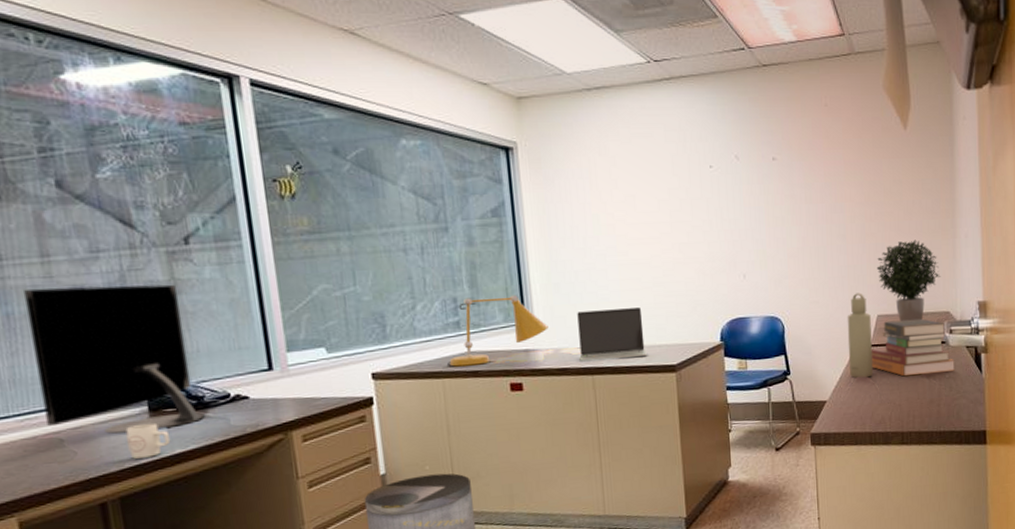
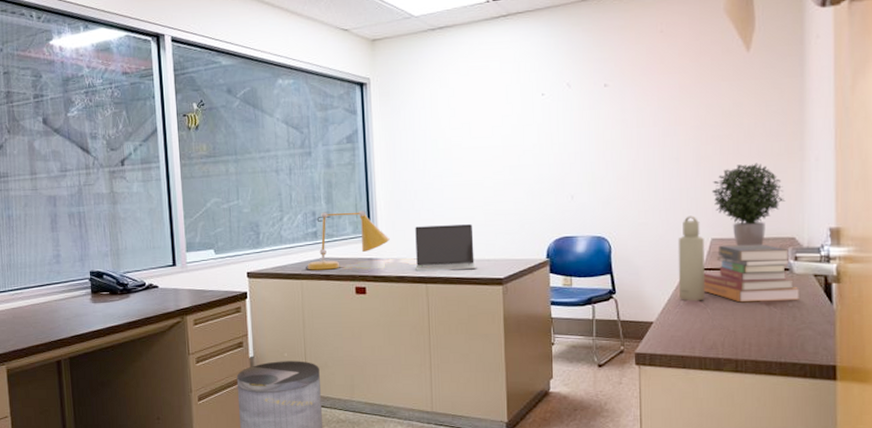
monitor: present [24,284,205,435] -> none [20,196,128,309]
mug: present [125,422,171,459] -> none [76,302,104,329]

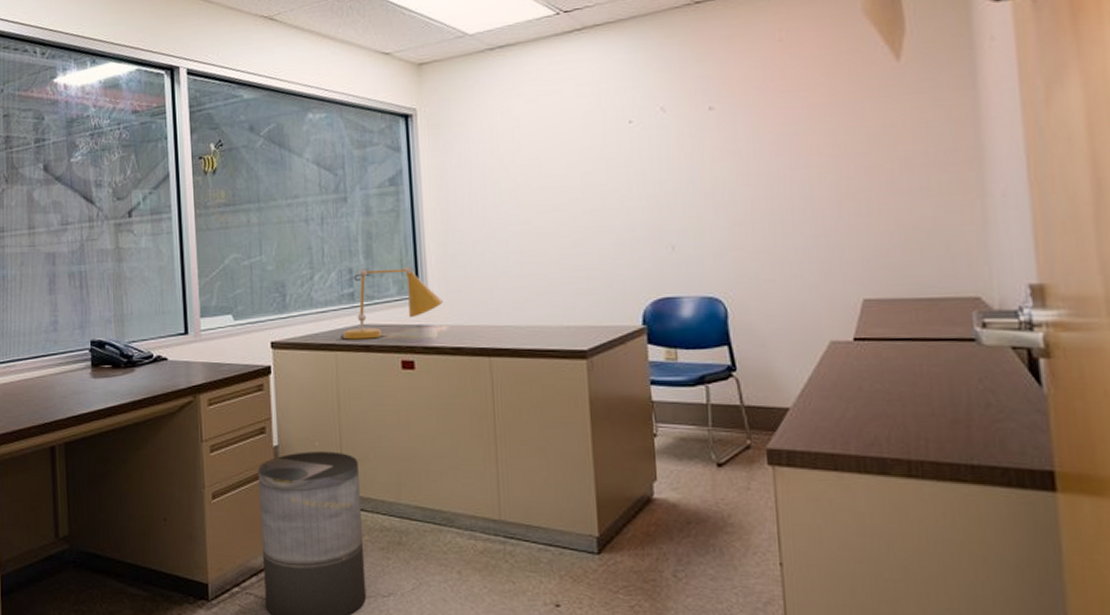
laptop: present [415,224,477,272] -> none [474,283,553,342]
bottle: present [678,216,705,302] -> none [817,269,859,382]
books: present [703,244,801,303] -> none [854,305,995,384]
potted plant: present [712,163,786,246] -> none [859,200,964,308]

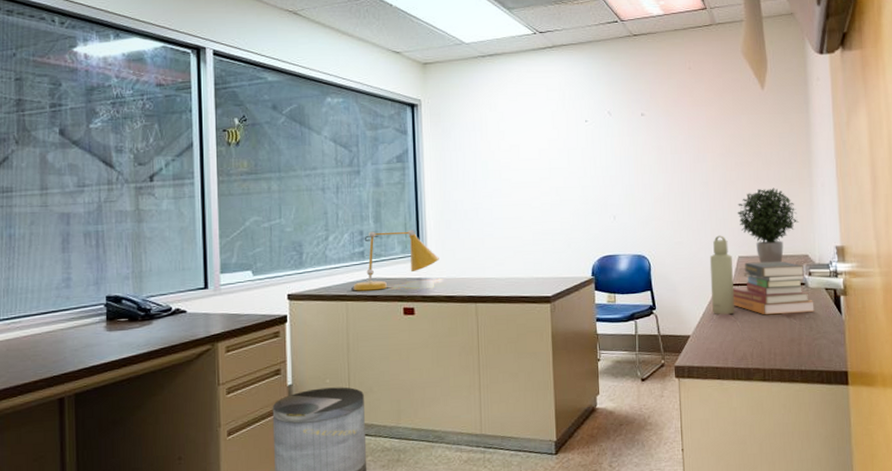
bottle: none [817,269,859,382] -> present [709,235,734,315]
books: none [854,305,995,384] -> present [732,261,815,315]
potted plant: none [859,200,964,308] -> present [737,187,799,263]

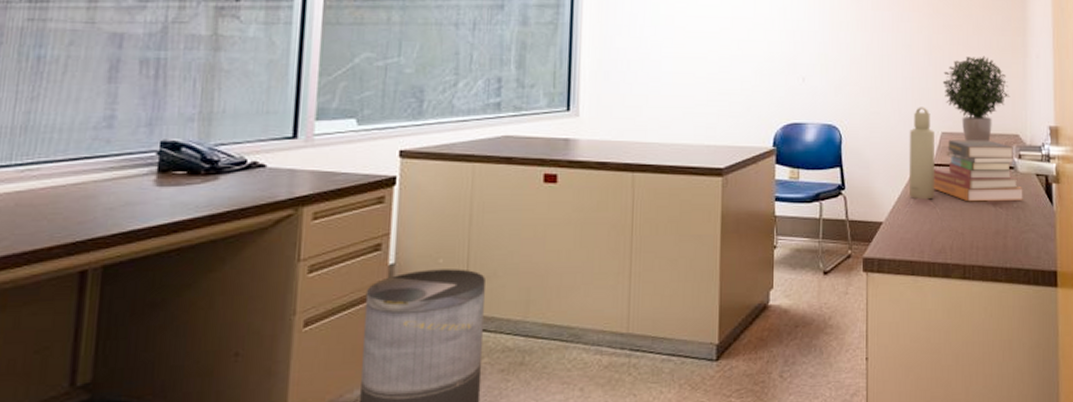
table lamp: present [350,230,439,291] -> none [480,79,593,151]

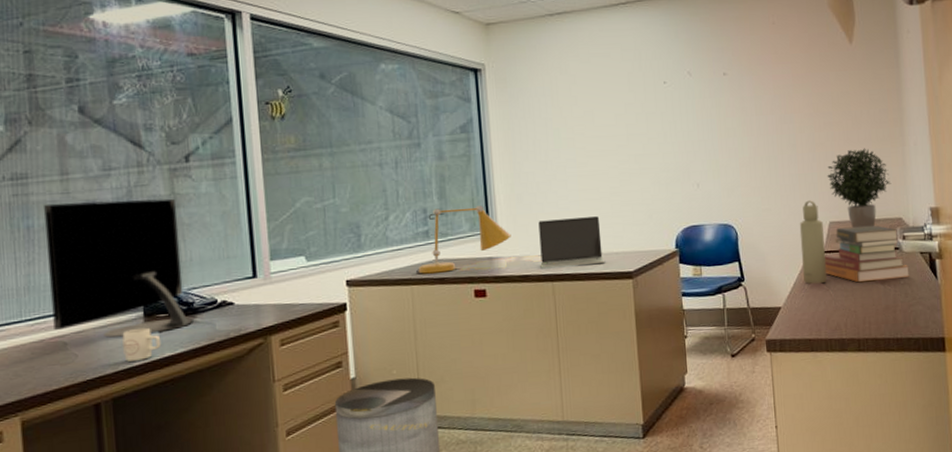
monitor: none [47,32,216,195] -> present [44,198,193,338]
mug: none [126,185,174,223] -> present [122,327,162,362]
table lamp: none [480,79,593,151] -> present [415,205,511,275]
laptop: none [621,103,694,157] -> present [538,216,606,269]

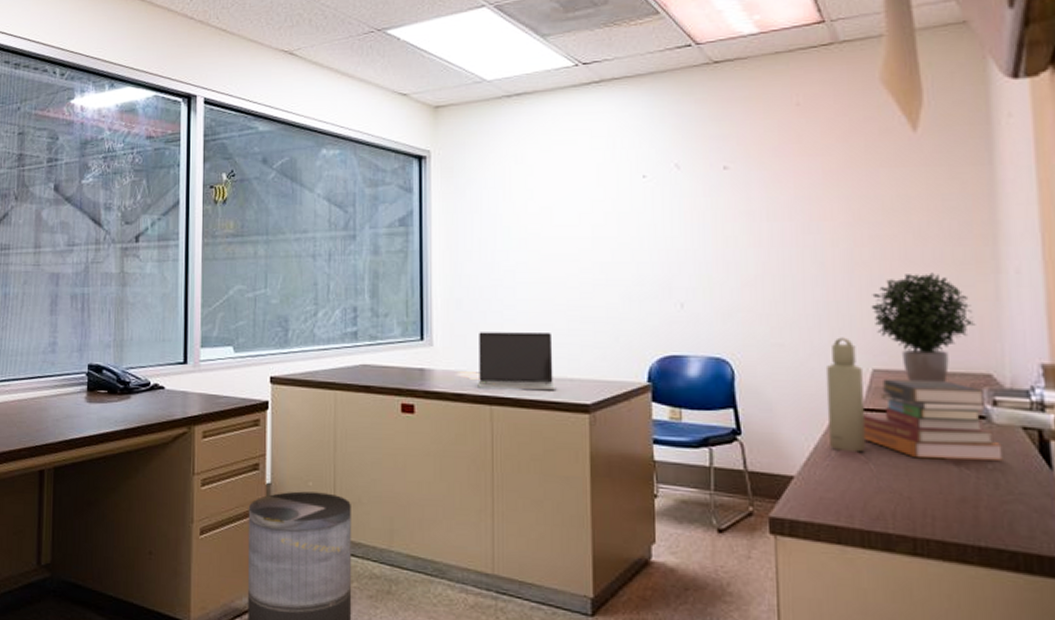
monitor: present [44,198,193,338] -> none [15,274,128,409]
mug: present [122,327,162,362] -> none [67,401,99,434]
table lamp: present [415,205,511,275] -> none [340,308,447,380]

